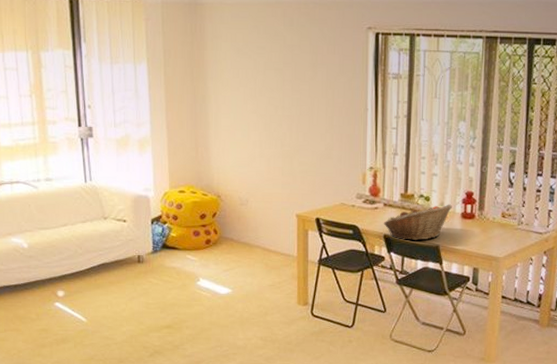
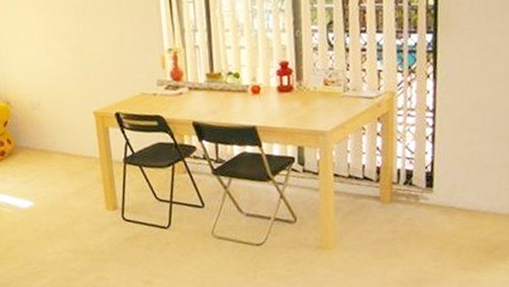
fruit basket: present [383,204,453,240] -> none [190,78,267,126]

